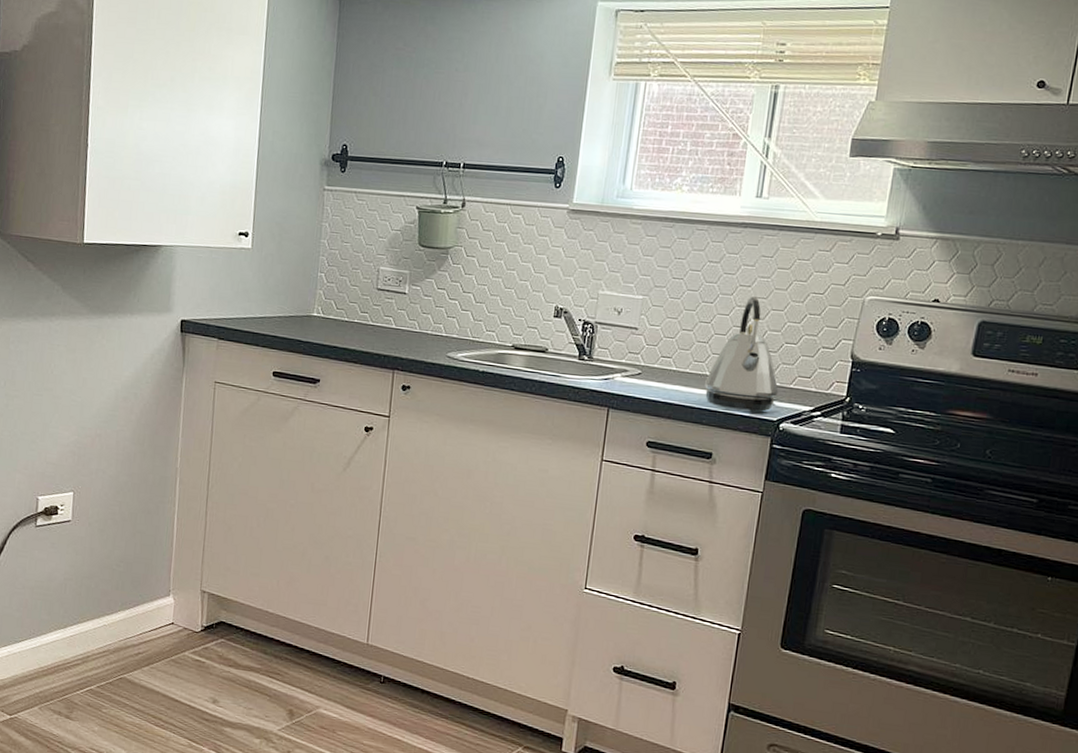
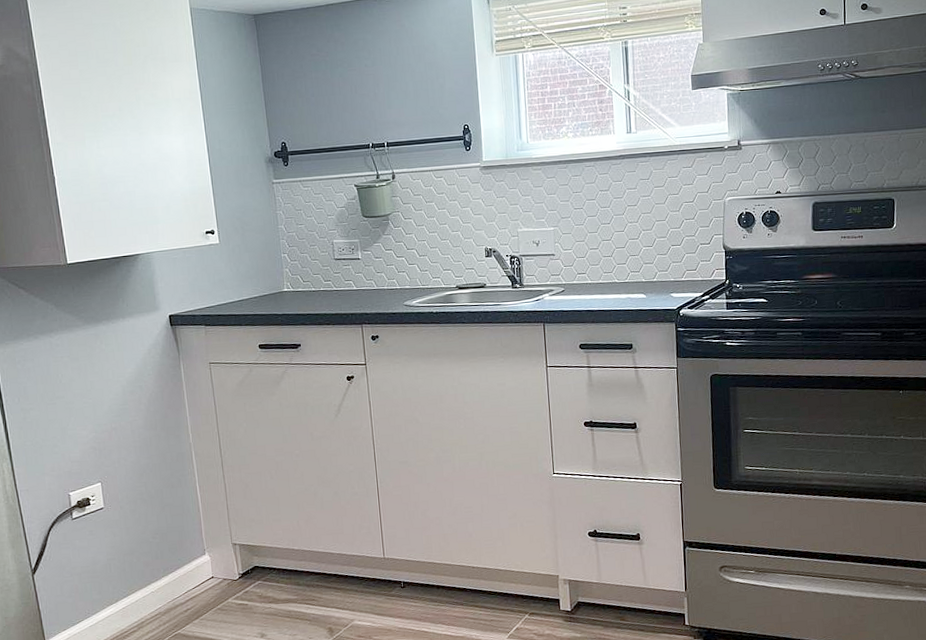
kettle: present [703,296,779,413] -> none [615,213,674,307]

